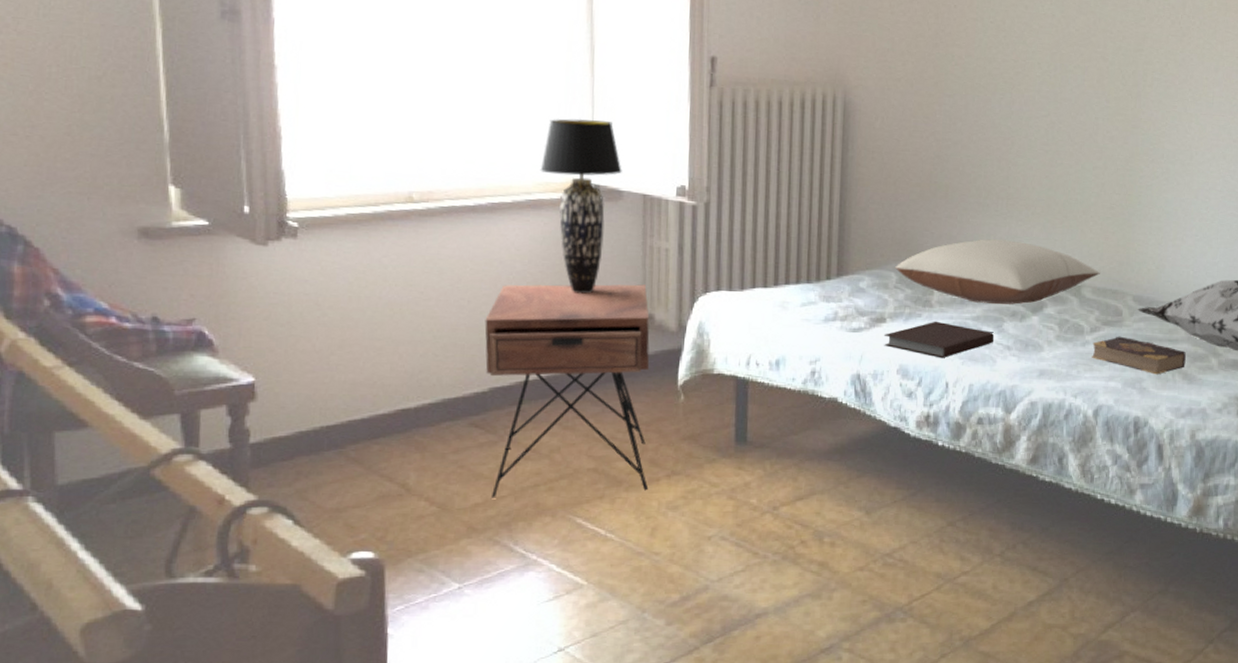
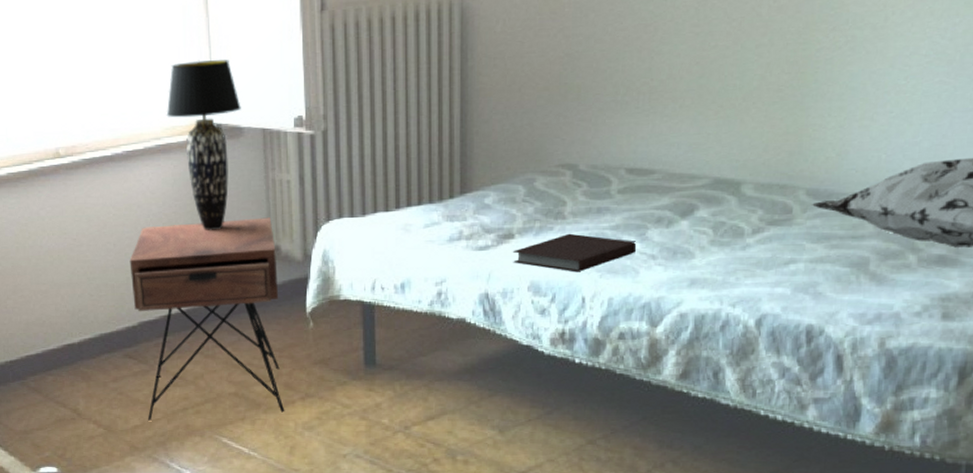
pillow: present [895,239,1100,305] -> none [523,139,764,211]
book: present [1092,336,1186,375] -> none [754,236,875,277]

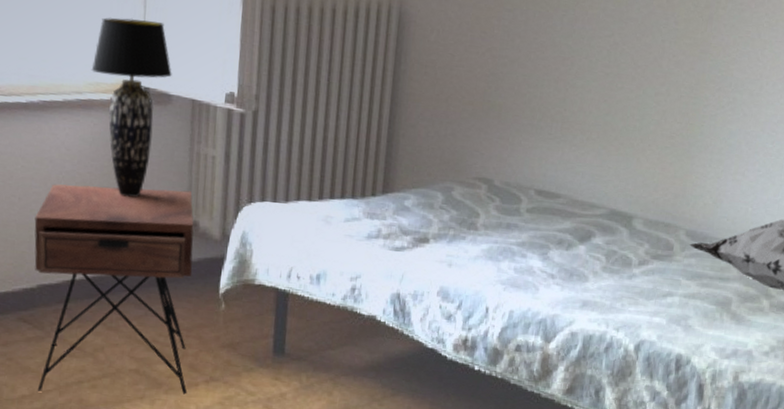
notebook: present [512,233,637,273] -> none [426,244,539,283]

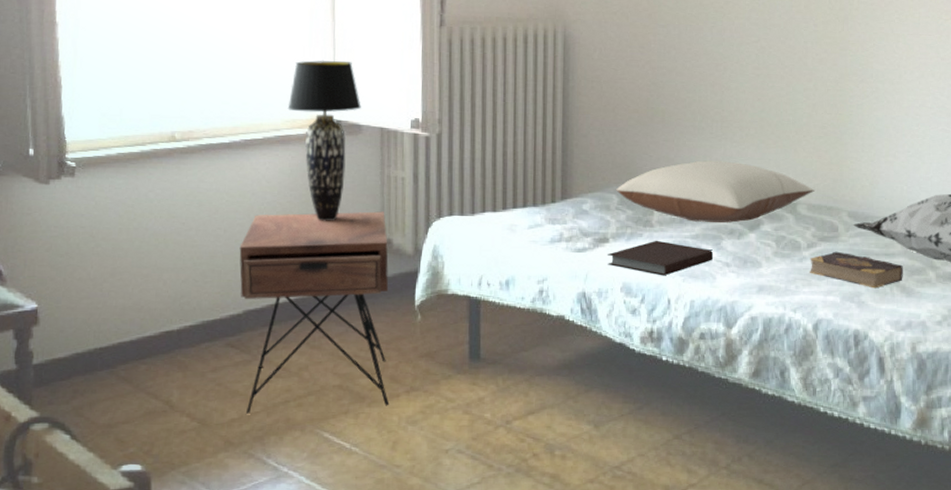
notebook: none [426,244,539,283] -> present [607,240,714,276]
pillow: none [442,163,654,232] -> present [616,160,814,223]
book: none [638,271,737,313] -> present [810,251,903,289]

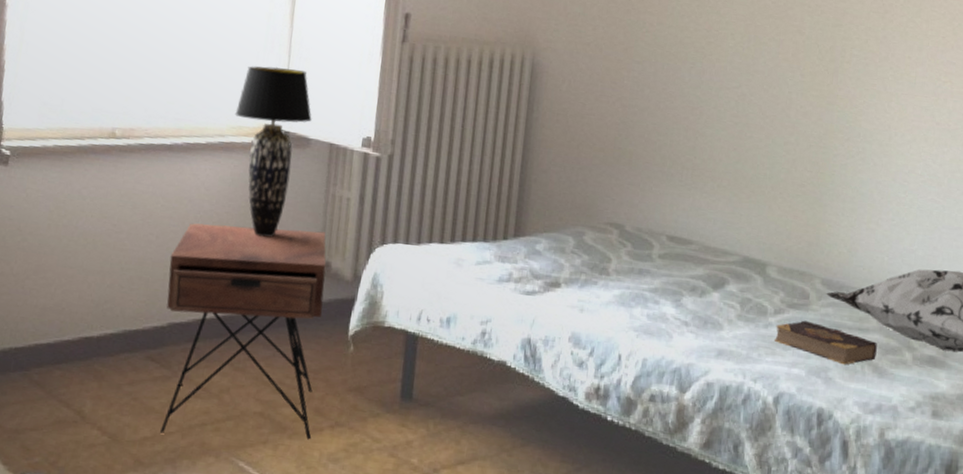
notebook: present [607,240,714,276] -> none [557,290,672,330]
pillow: present [616,160,814,223] -> none [573,209,787,279]

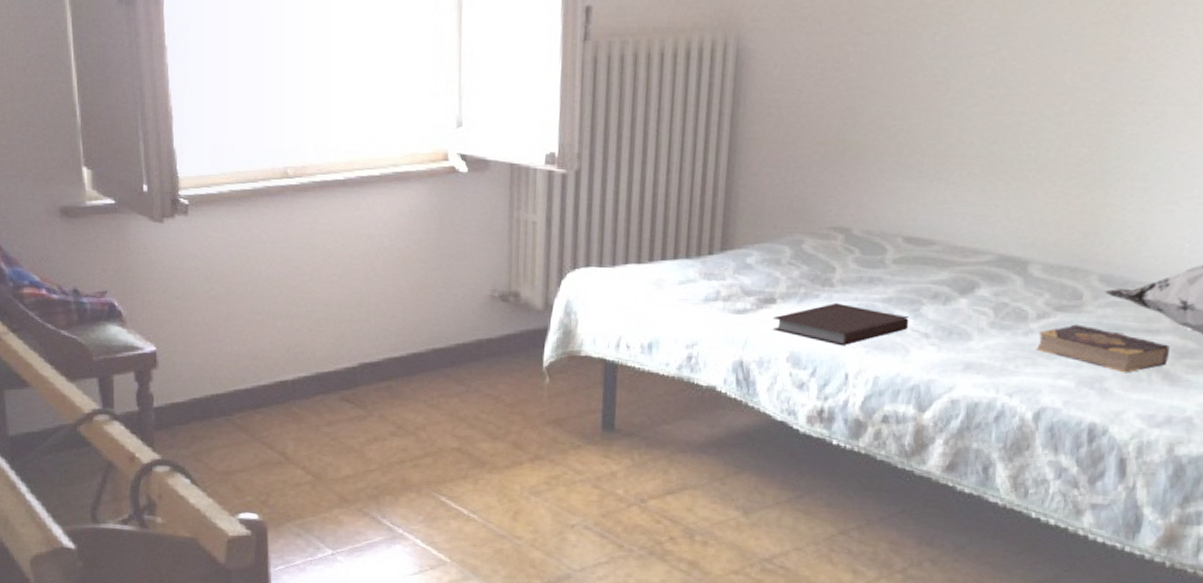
nightstand: present [160,223,326,440] -> none [354,259,515,474]
table lamp: present [234,66,312,237] -> none [407,83,489,270]
notebook: none [557,290,672,330] -> present [772,302,909,346]

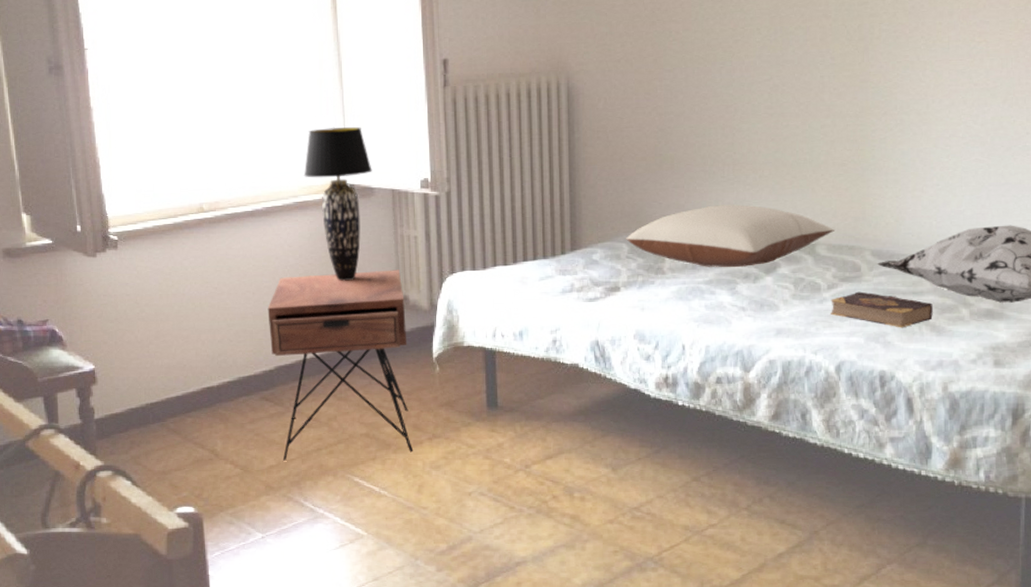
nightstand: none [354,259,515,474] -> present [267,270,414,461]
table lamp: none [407,83,489,270] -> present [303,127,372,281]
notebook: present [772,302,909,346] -> none [618,287,729,322]
pillow: none [790,206,1055,284] -> present [626,205,834,267]

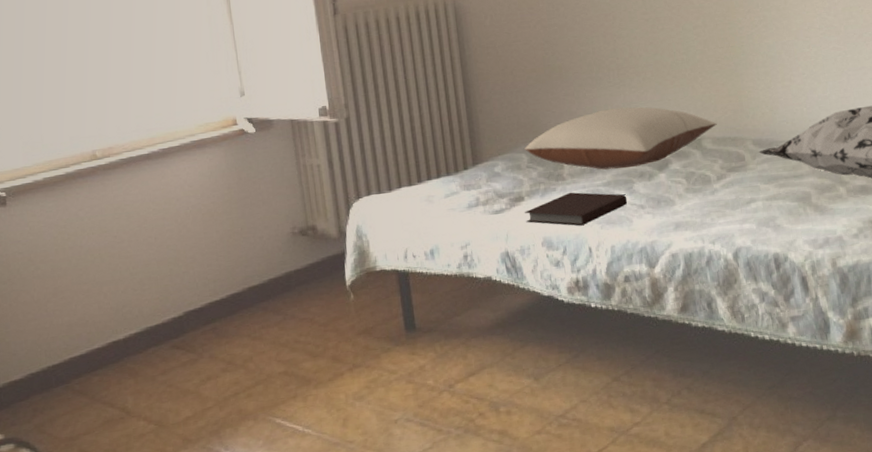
nightstand: present [267,270,414,461] -> none [171,200,335,410]
table lamp: present [303,127,372,281] -> none [199,61,269,217]
notebook: none [618,287,729,322] -> present [524,192,627,226]
book: present [830,291,933,328] -> none [721,179,815,211]

